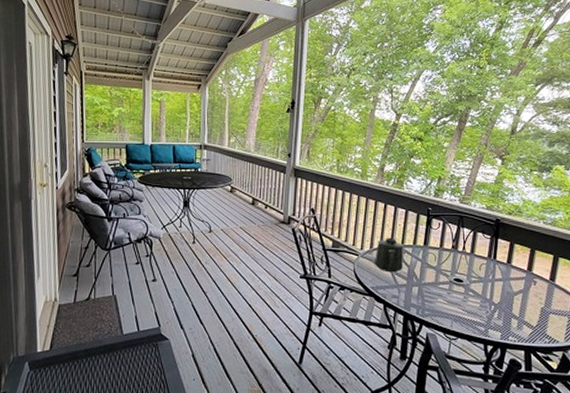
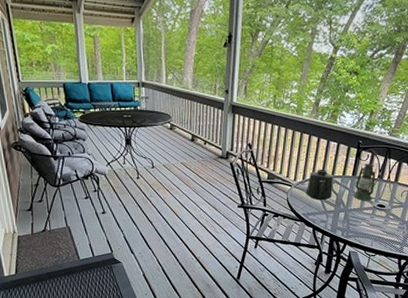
lantern: none [426,217,452,274] -> present [353,149,379,201]

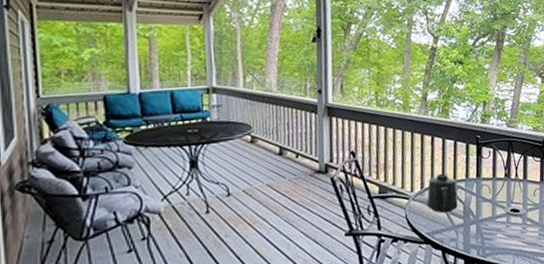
lantern: present [353,149,379,201] -> none [481,144,504,207]

